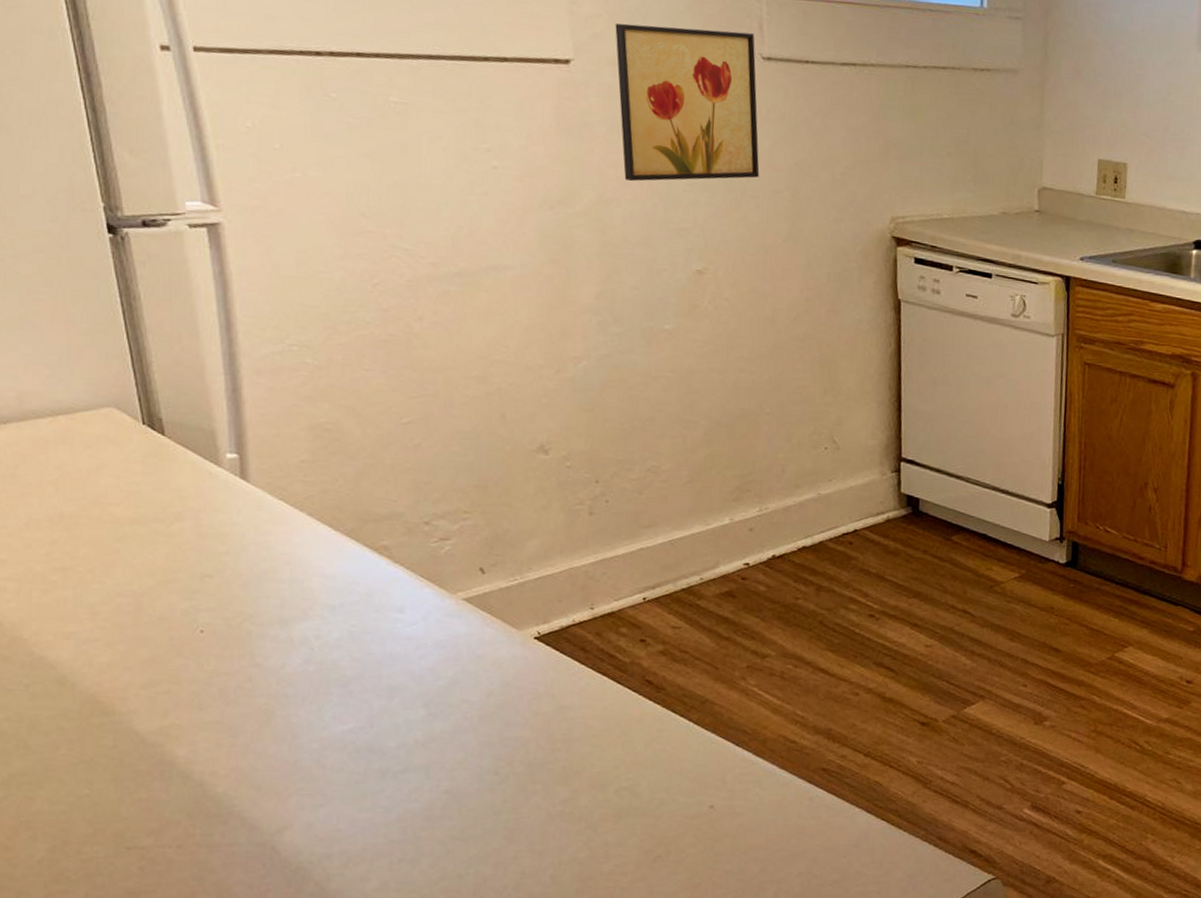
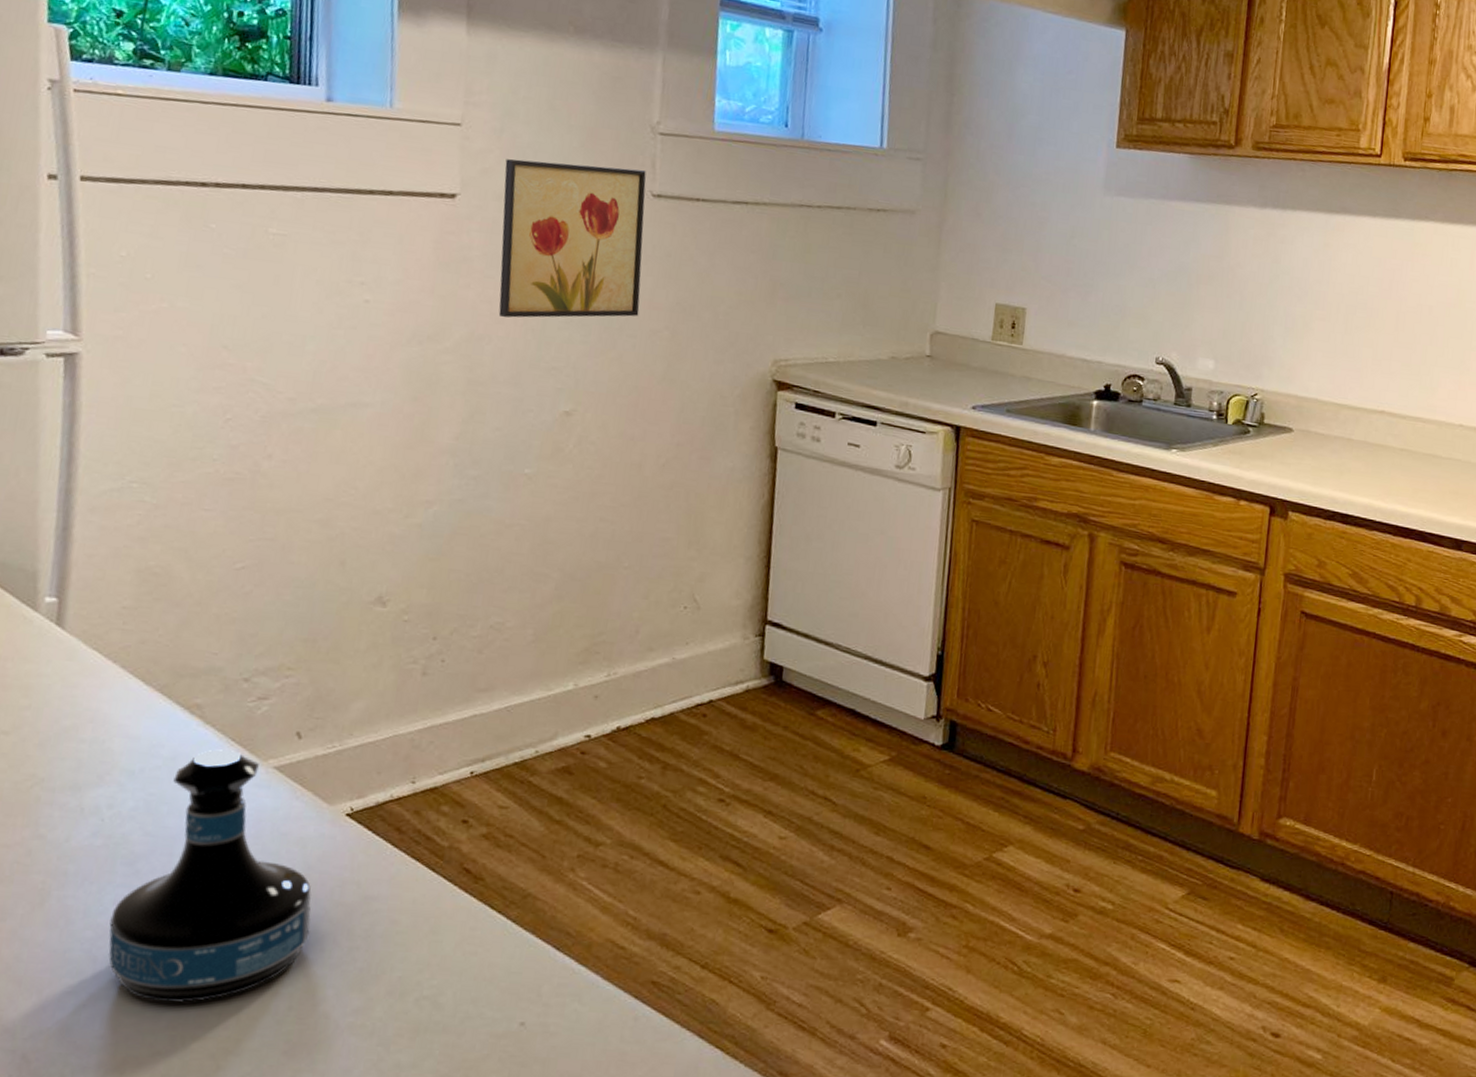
tequila bottle: none [333,585,514,800] -> present [108,749,312,1003]

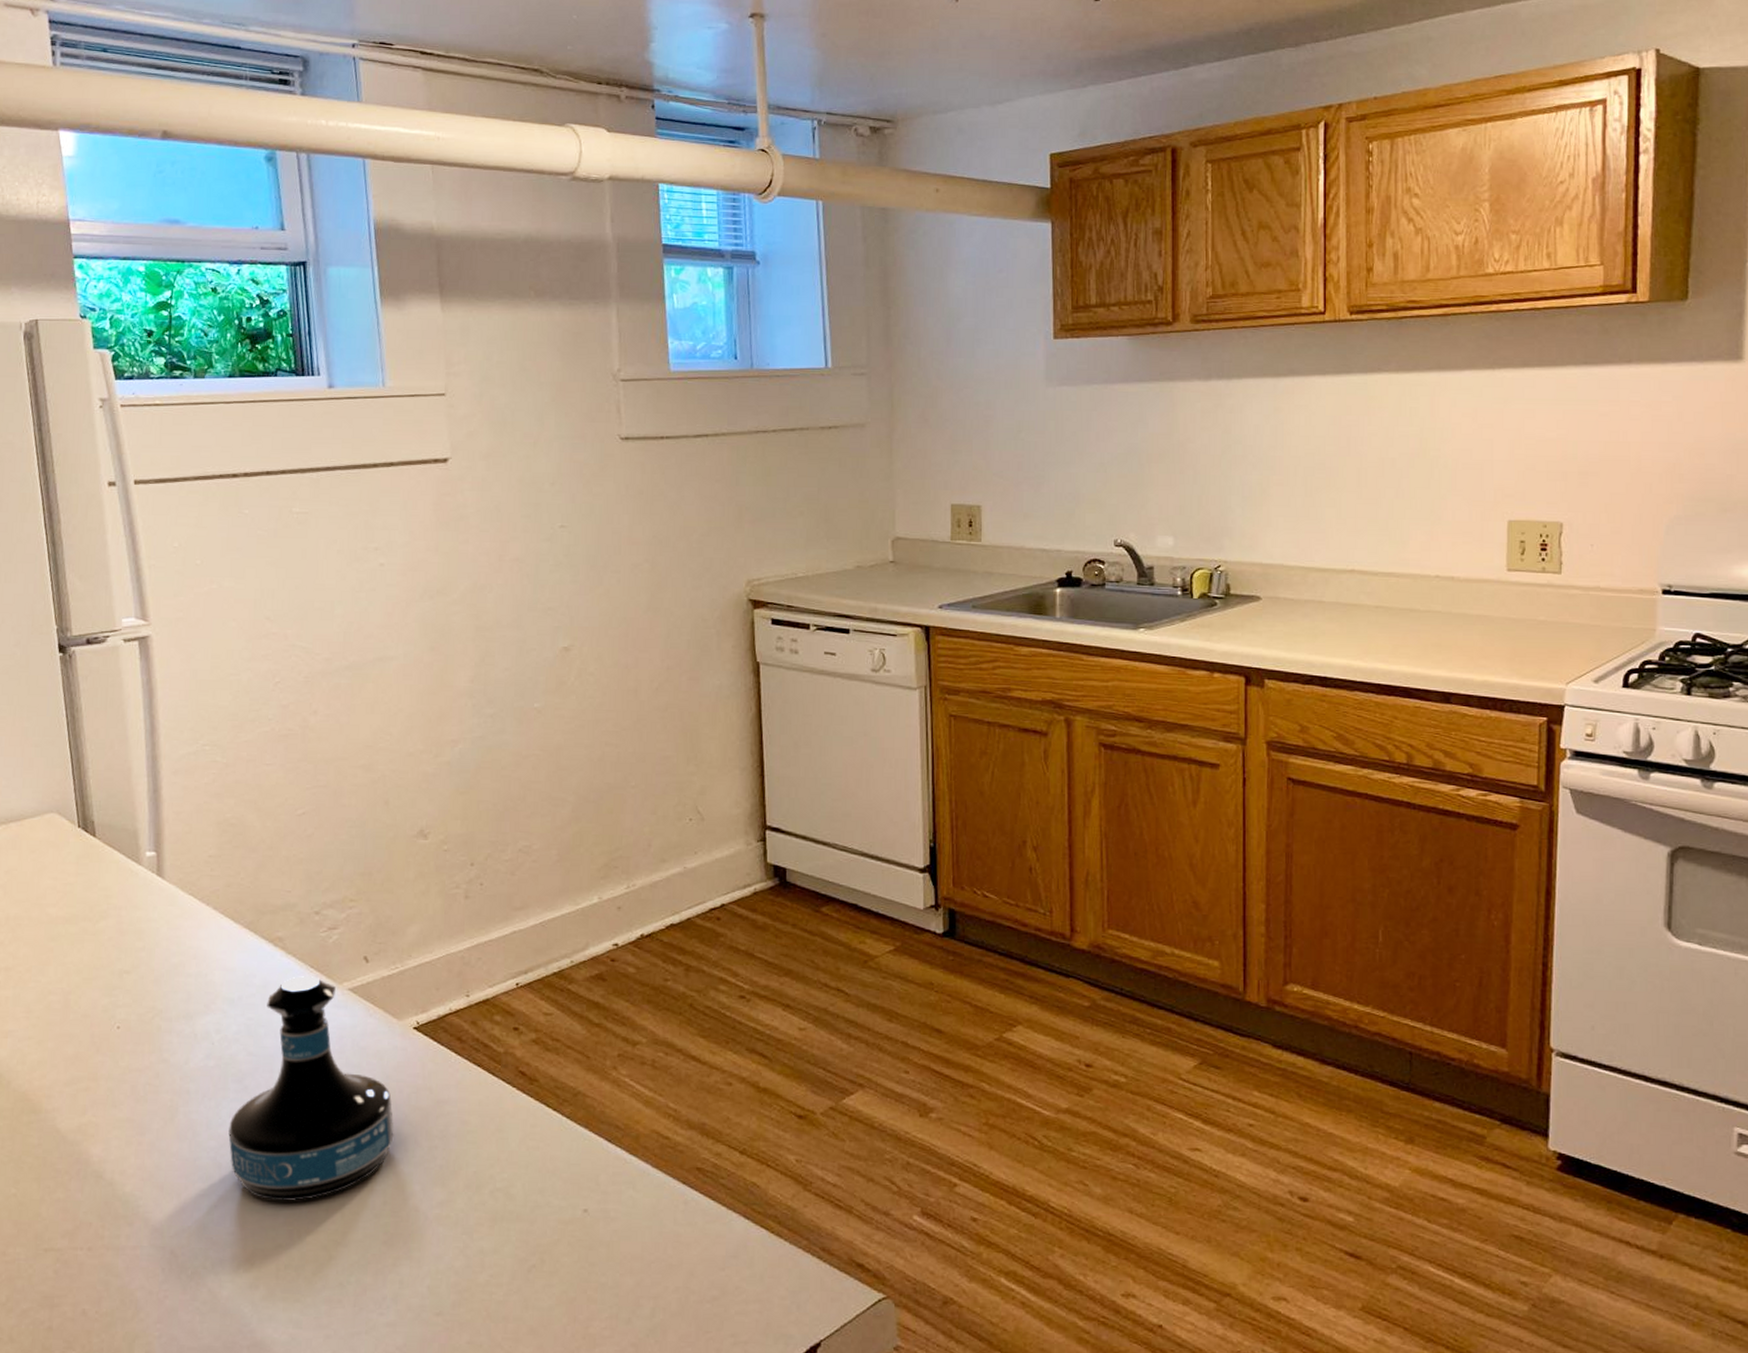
wall art: present [498,159,646,318] -> none [487,416,620,567]

